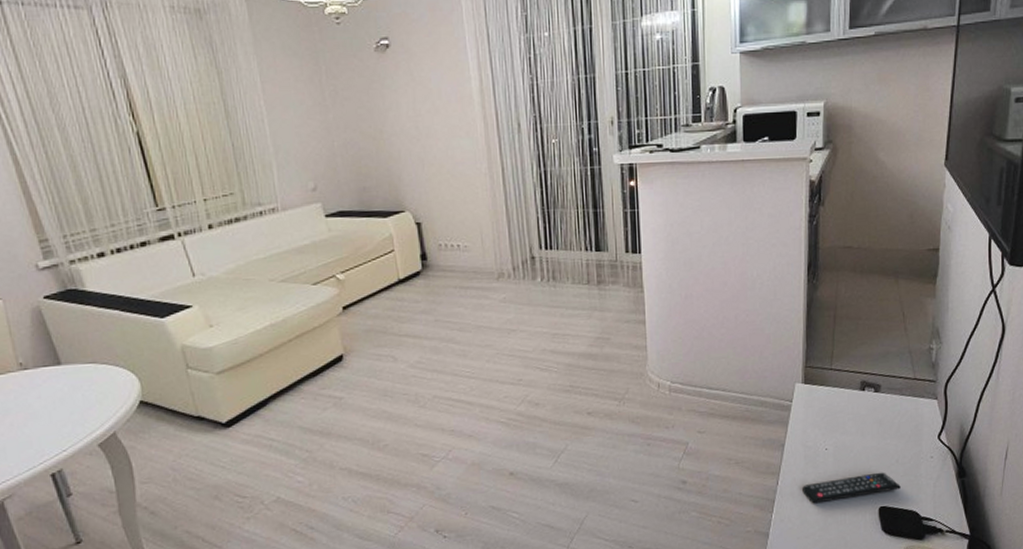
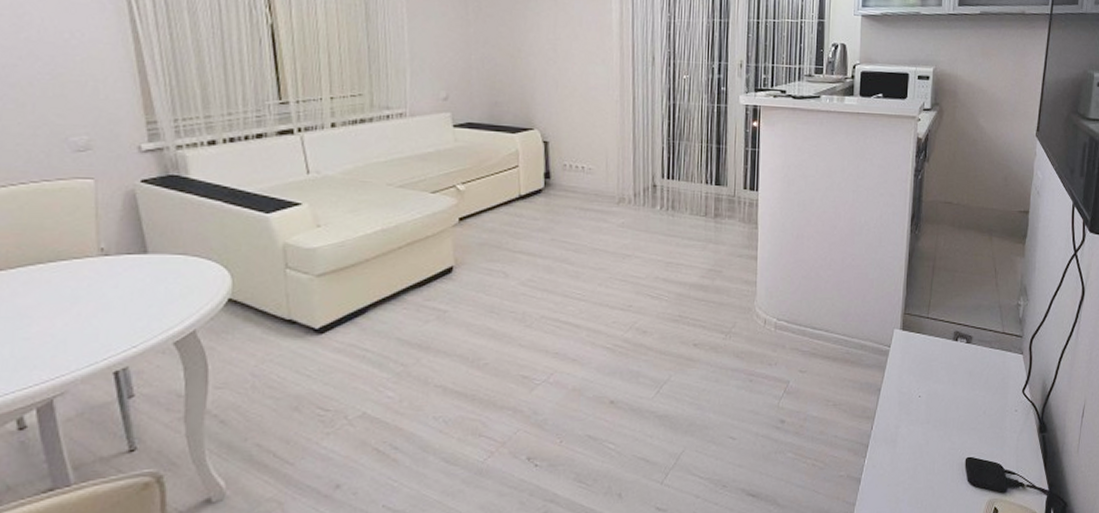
remote control: present [802,472,901,504] -> none [895,422,987,451]

